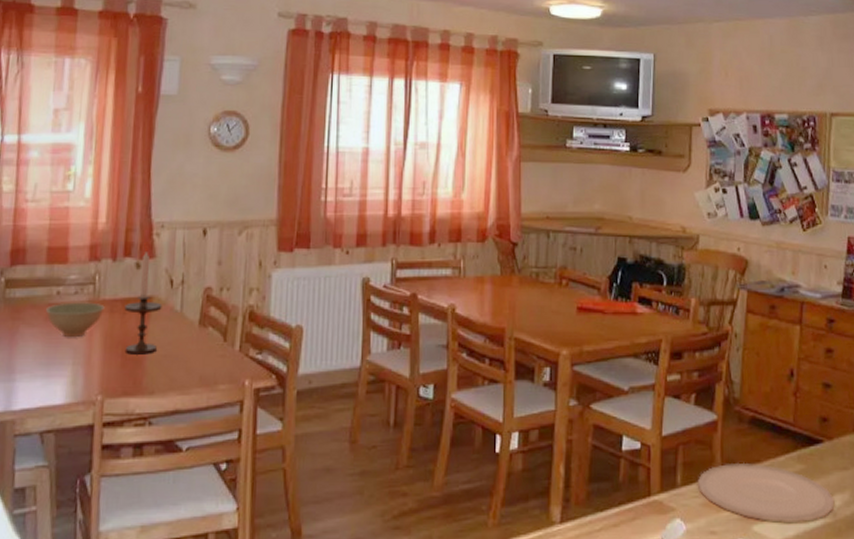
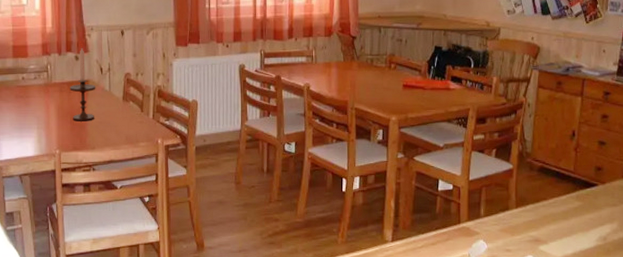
bowl: present [45,302,105,337] -> none [15,85,56,109]
plate: present [697,462,835,524] -> none [496,200,605,245]

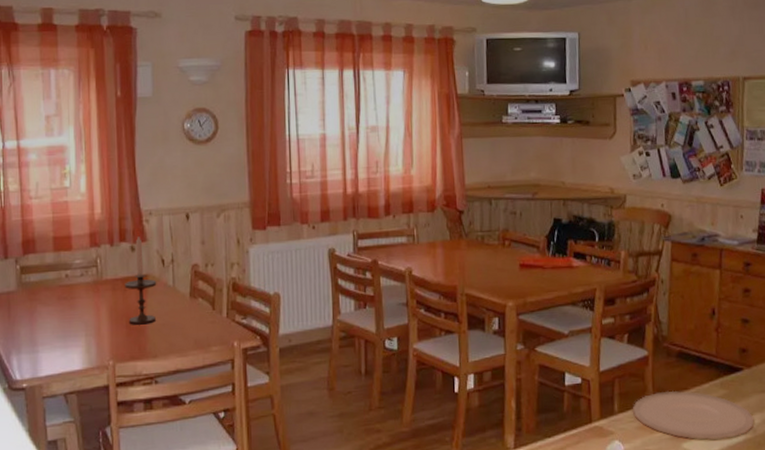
plate: none [496,200,605,245] -> present [632,390,754,440]

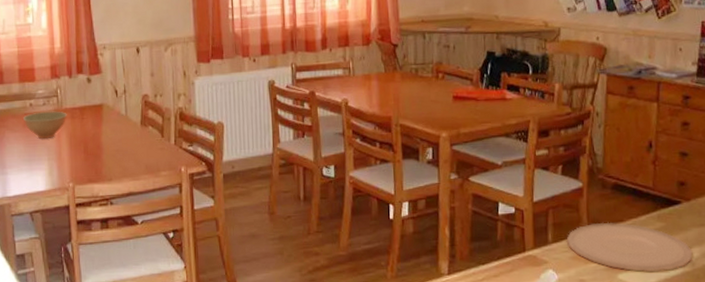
bowl: none [57,282,108,313] -> present [22,111,67,139]
candlestick: present [125,228,157,325] -> none [82,61,111,151]

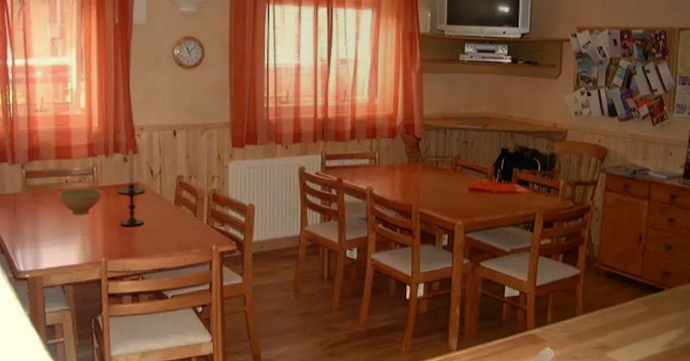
candlestick: none [82,61,111,151] -> present [117,141,146,227]
plate: present [566,222,693,272] -> none [563,306,672,351]

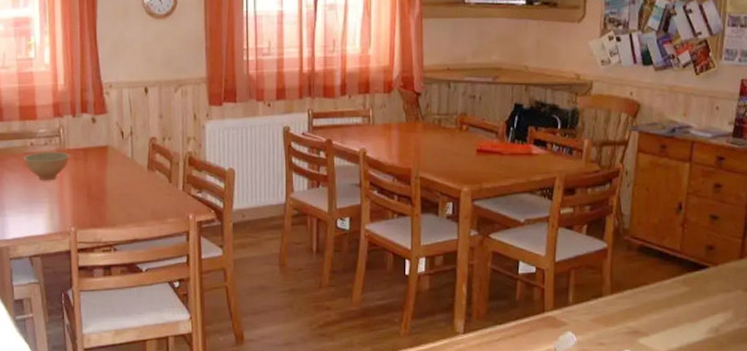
candlestick: present [117,141,146,227] -> none [86,100,117,194]

